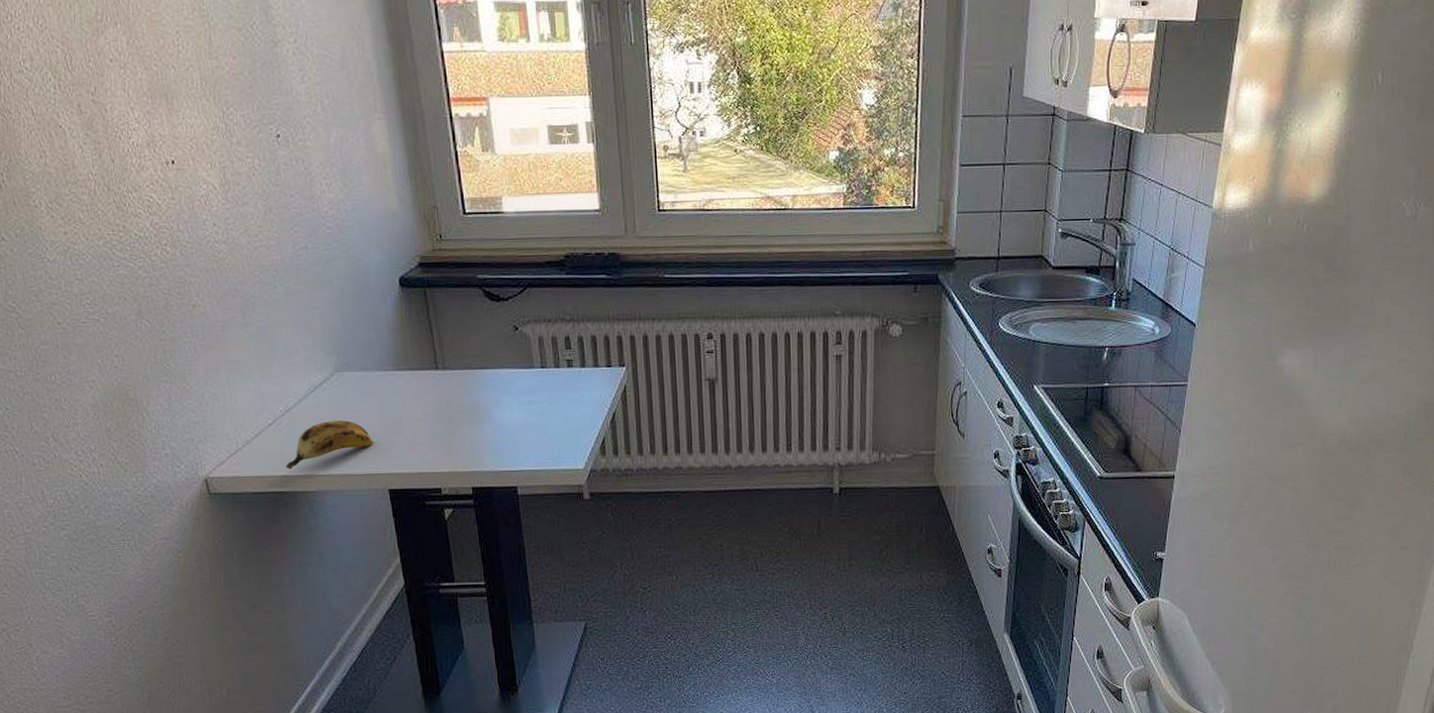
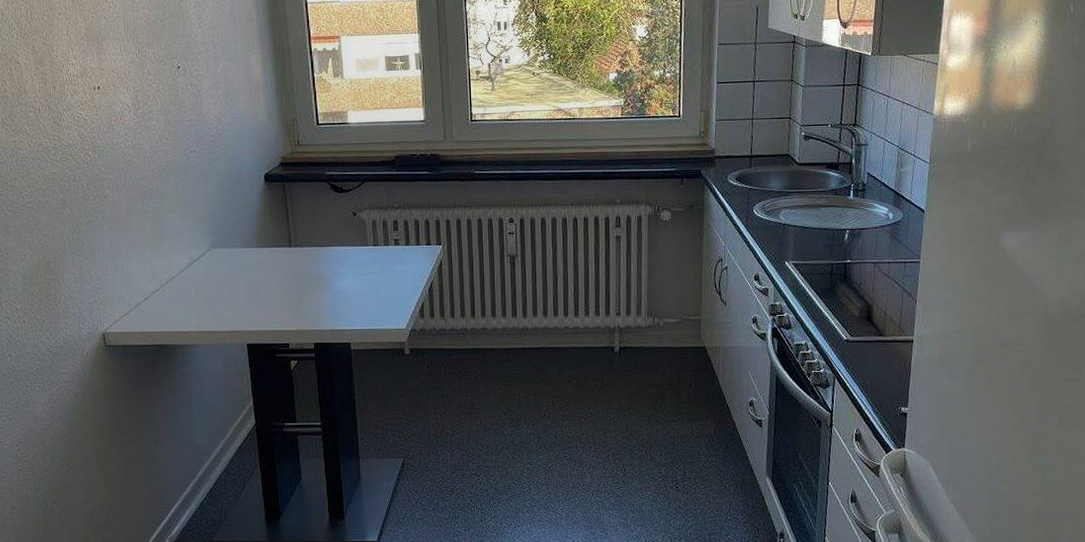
banana: present [285,420,374,469] -> none [166,287,237,327]

